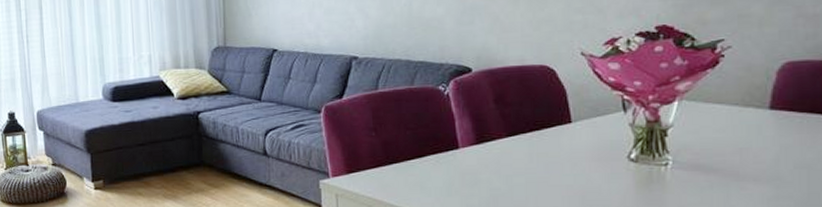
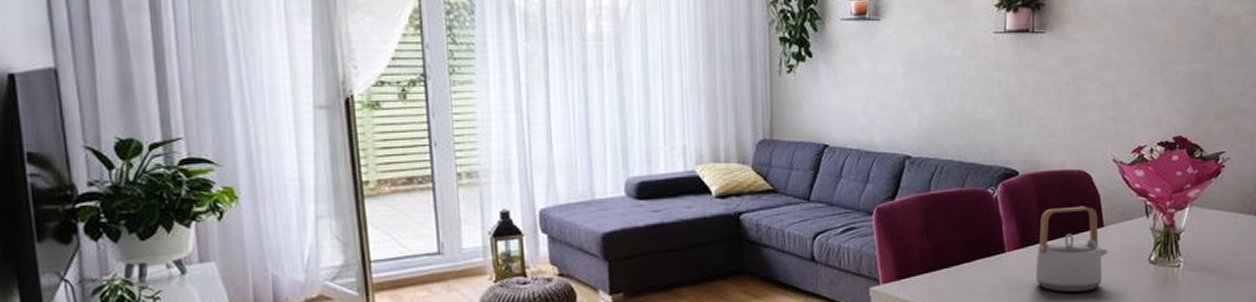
teapot: none [493,101,577,189] -> present [1035,206,1108,292]

